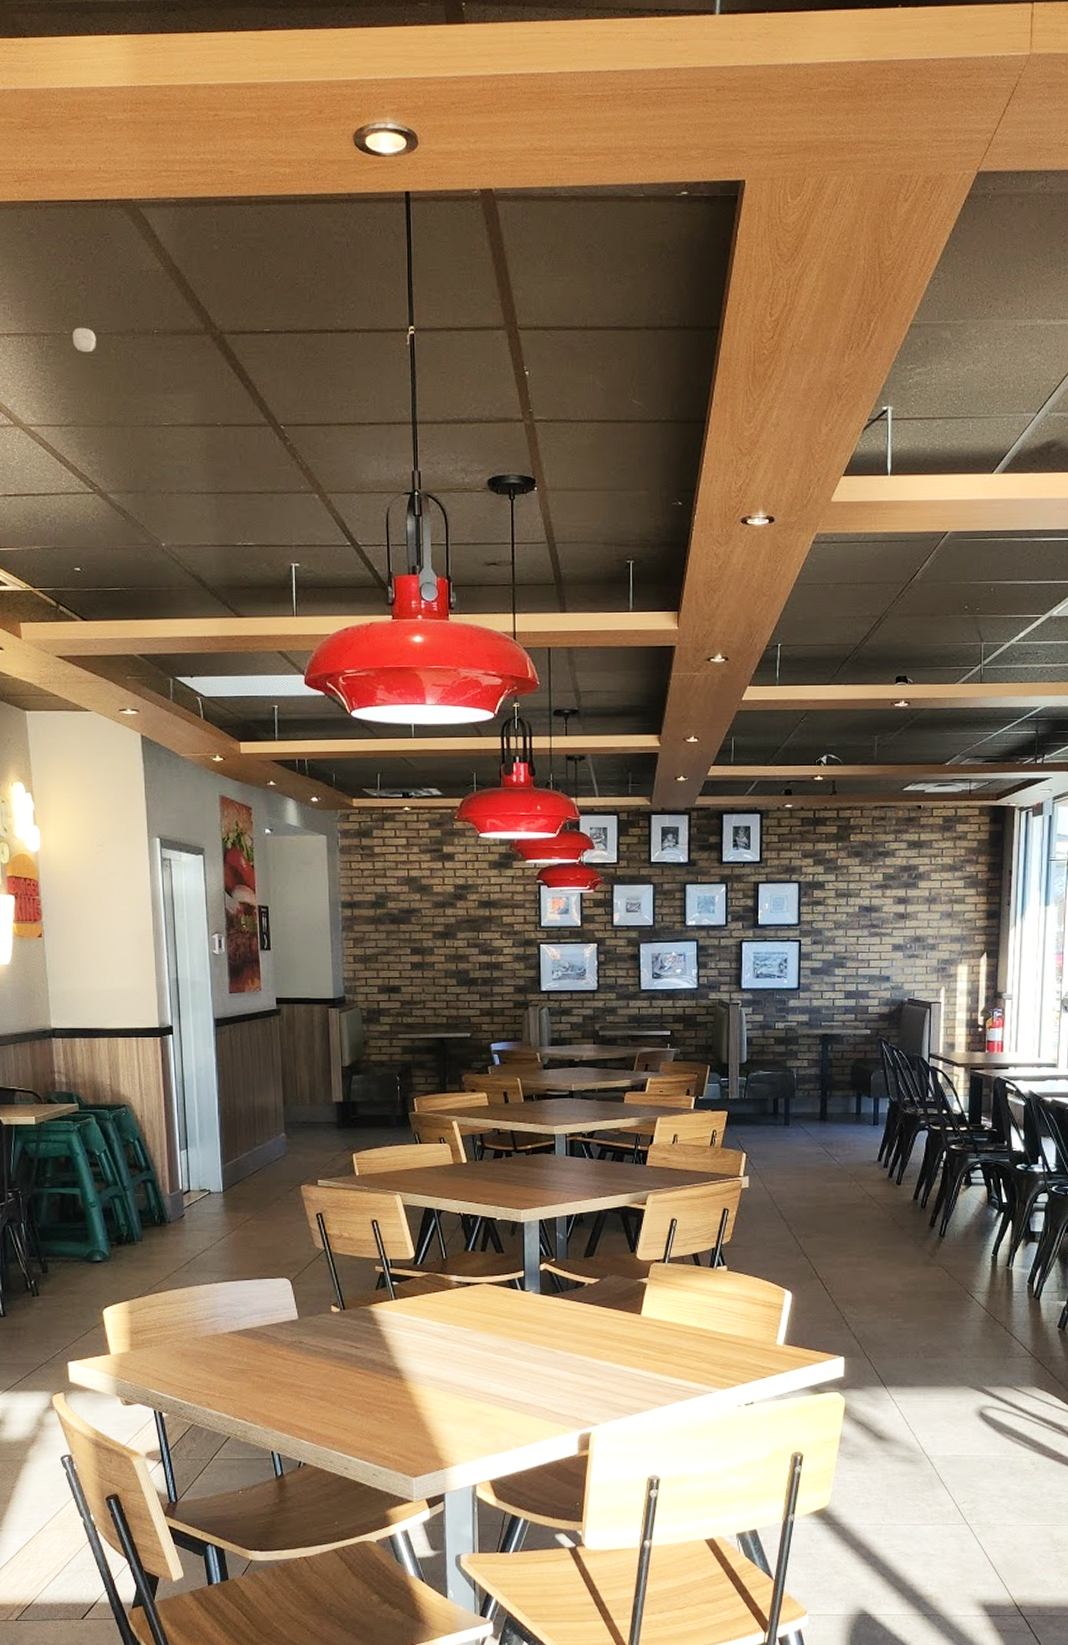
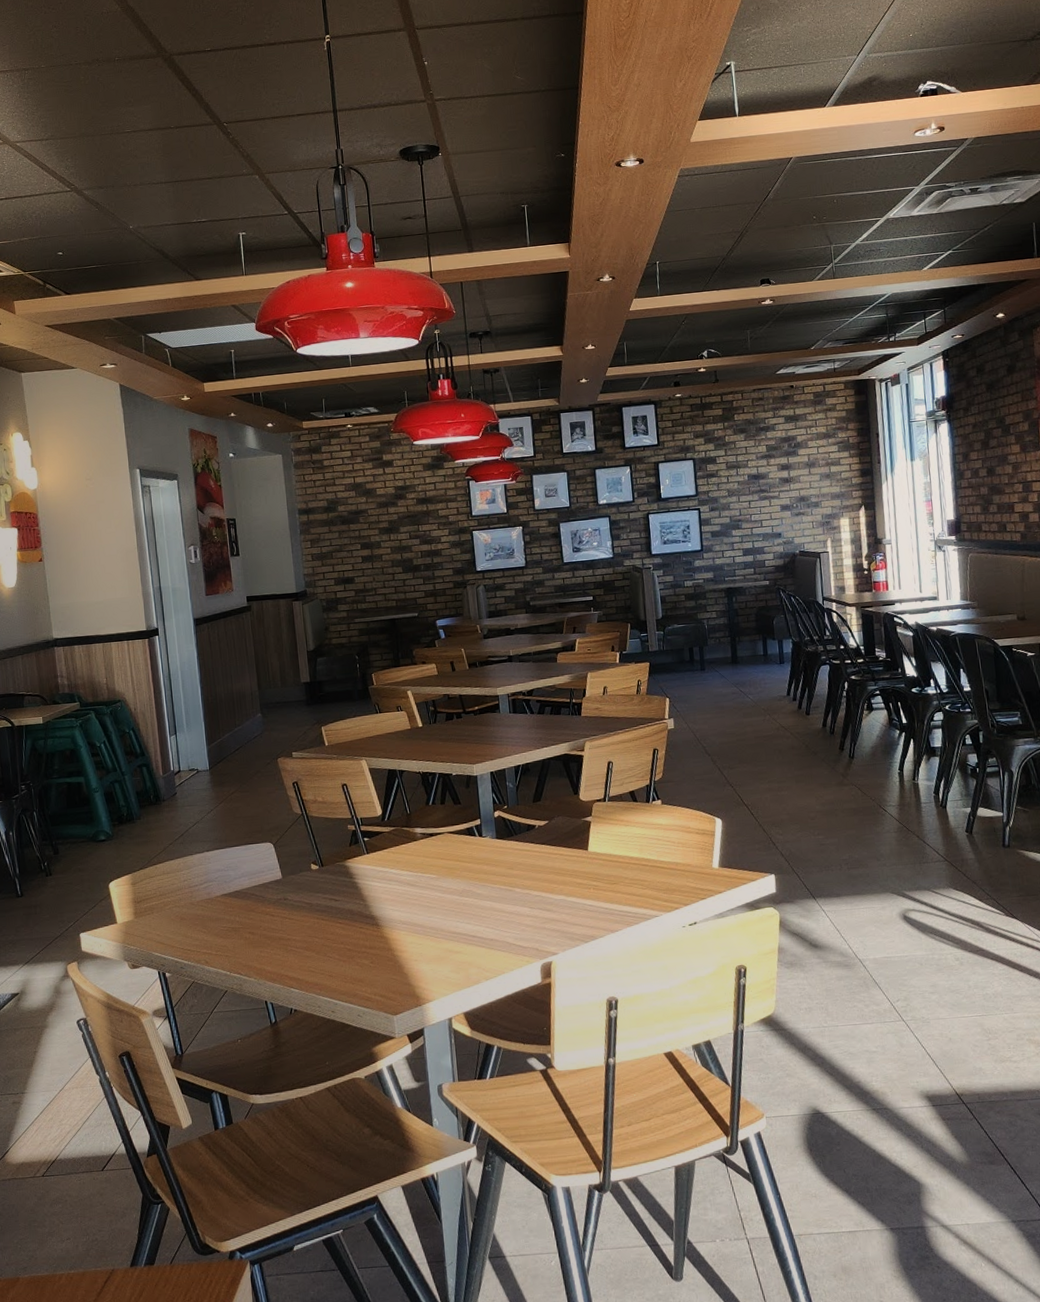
smoke detector: present [72,327,96,353] -> none [48,61,68,81]

